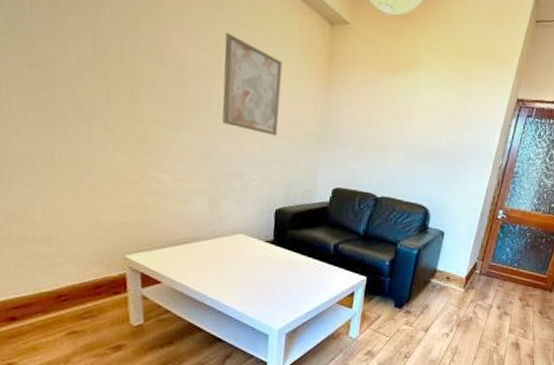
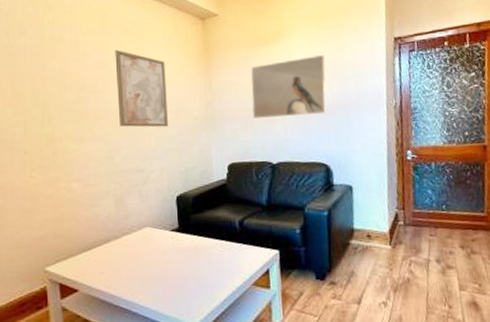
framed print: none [366,92,449,159] -> present [251,54,327,118]

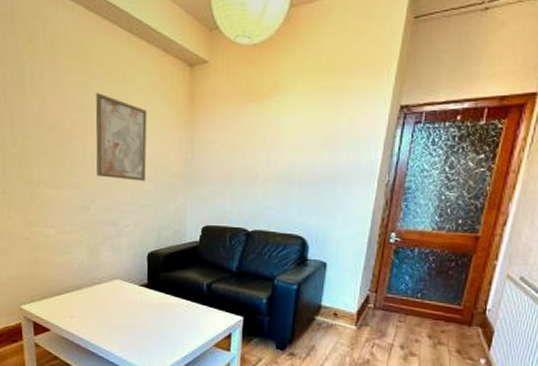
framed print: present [251,54,327,118] -> none [232,117,319,185]

